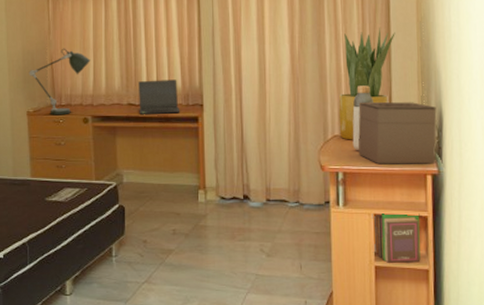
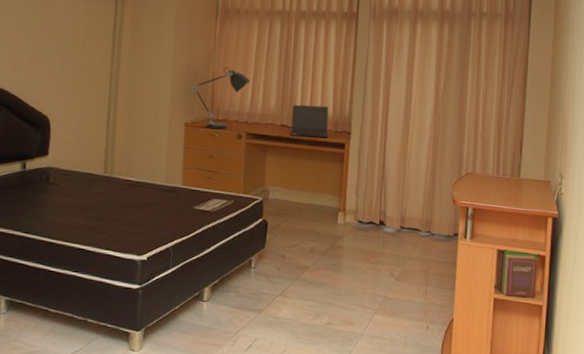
planter: present [338,28,395,140] -> none [473,78,531,179]
bottle: present [352,86,373,151] -> none [483,129,506,190]
decorative box: present [358,101,437,165] -> none [488,144,562,208]

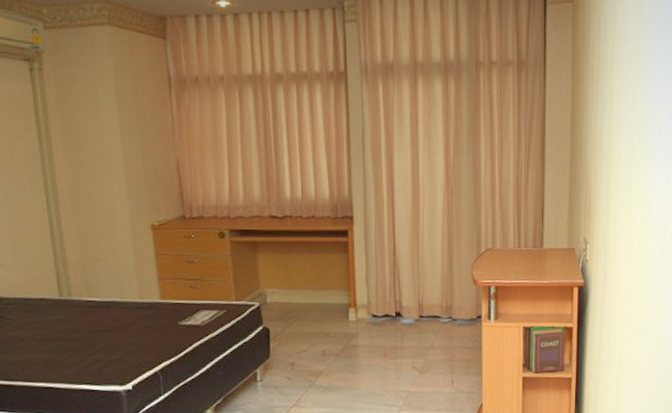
desk lamp: present [190,66,251,130] -> none [151,151,225,230]
laptop: present [290,104,329,139] -> none [281,189,329,229]

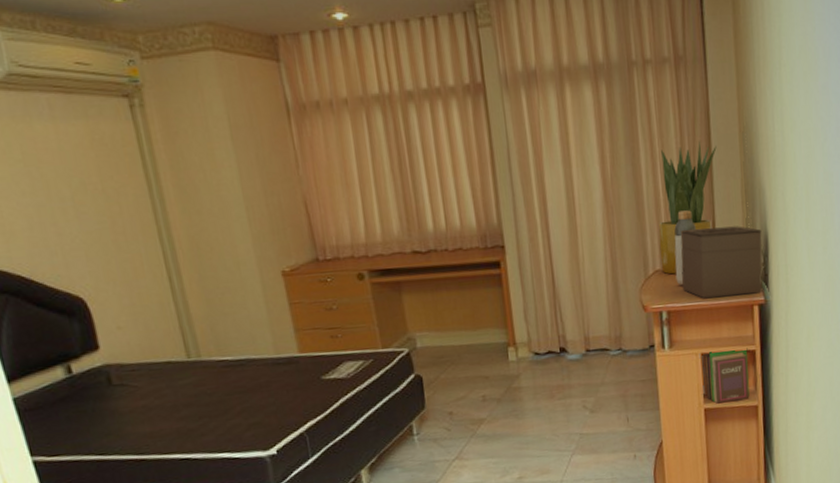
planter: none [492,137,550,254] -> present [658,141,717,275]
bottle: none [505,197,526,265] -> present [674,210,696,286]
decorative box: none [510,214,585,278] -> present [680,226,762,299]

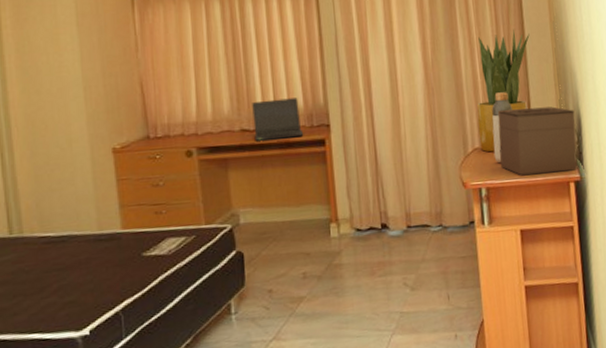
laptop: none [422,217,478,265] -> present [252,98,304,142]
books: present [699,347,750,404] -> none [518,224,570,281]

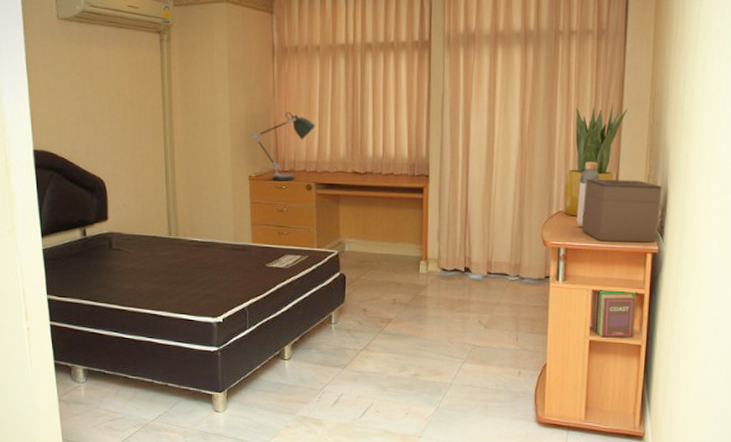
desk lamp: none [112,67,192,151] -> present [251,112,316,181]
laptop: present [252,98,304,142] -> none [363,148,406,184]
books: none [518,224,570,281] -> present [590,290,637,338]

